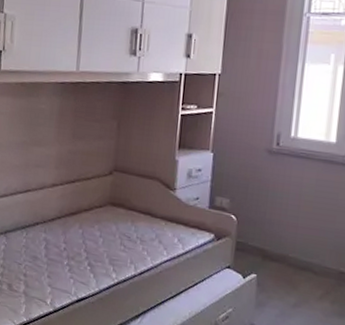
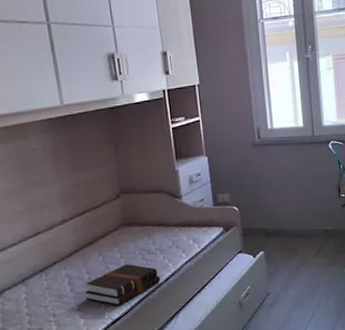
hardback book: none [57,244,135,285] -> present [84,264,161,305]

